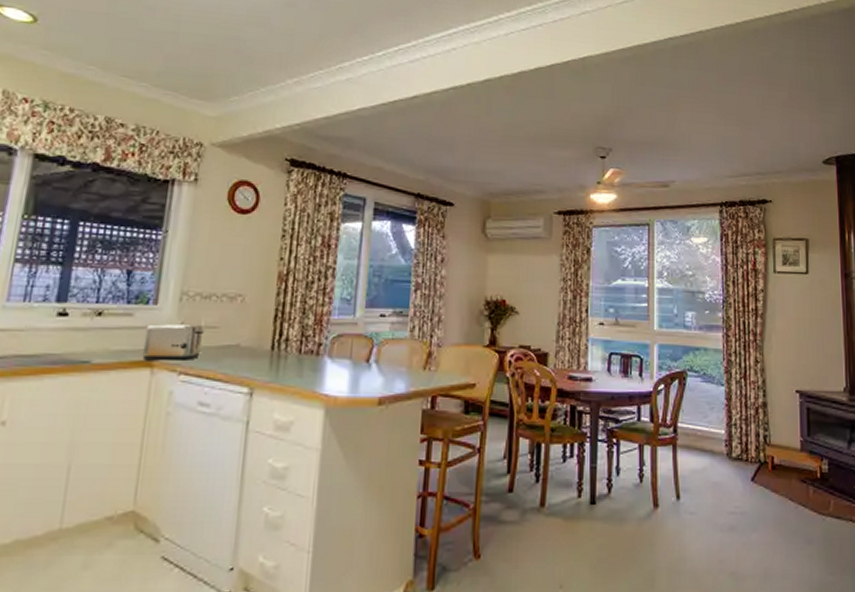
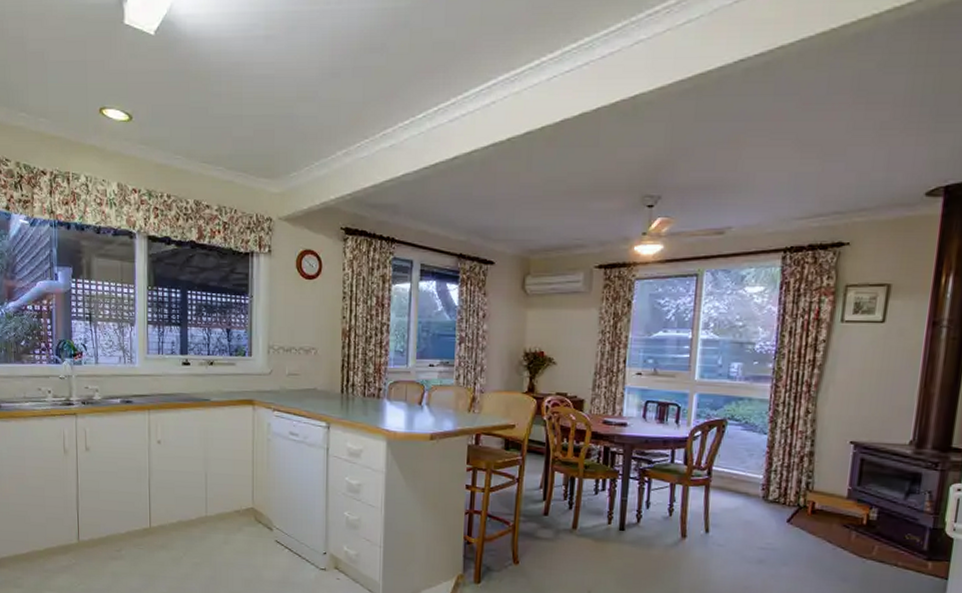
toaster: present [142,323,204,361] -> none [245,371,289,400]

